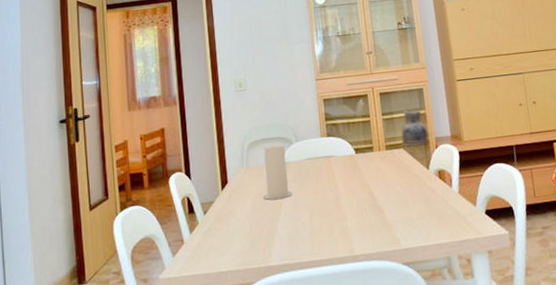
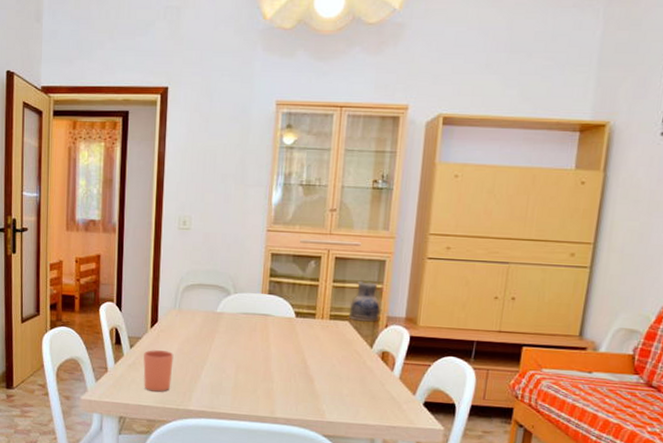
mug: none [218,210,249,255] -> present [143,350,174,392]
candle: present [263,144,293,200] -> none [192,291,222,348]

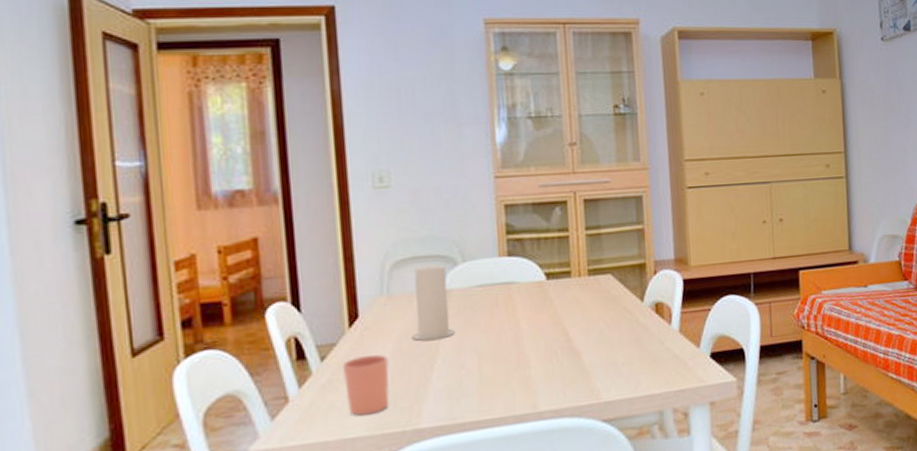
candle: none [192,291,222,348] -> present [412,264,456,341]
ceramic pitcher: present [348,280,380,322] -> none [610,223,646,273]

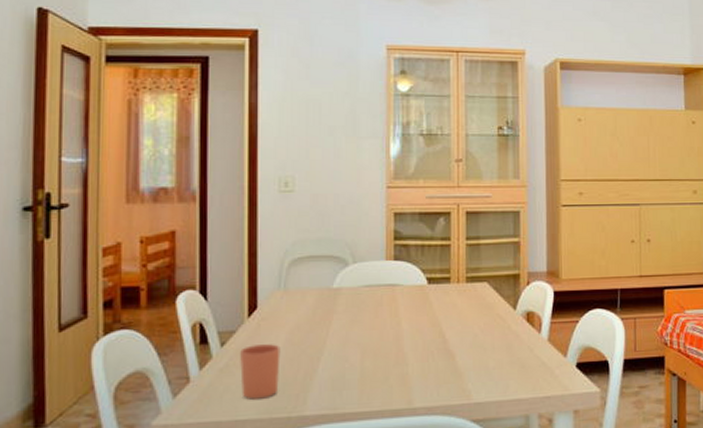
candle: present [412,264,456,341] -> none [303,264,342,334]

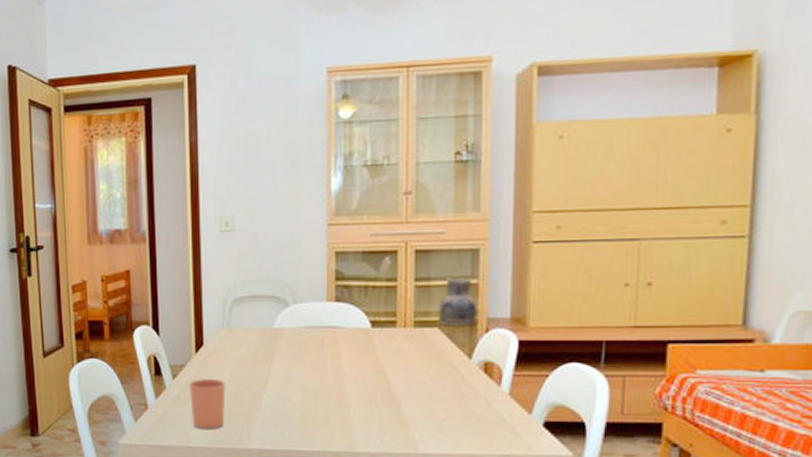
ceramic pitcher: none [487,235,520,281] -> present [438,276,477,327]

